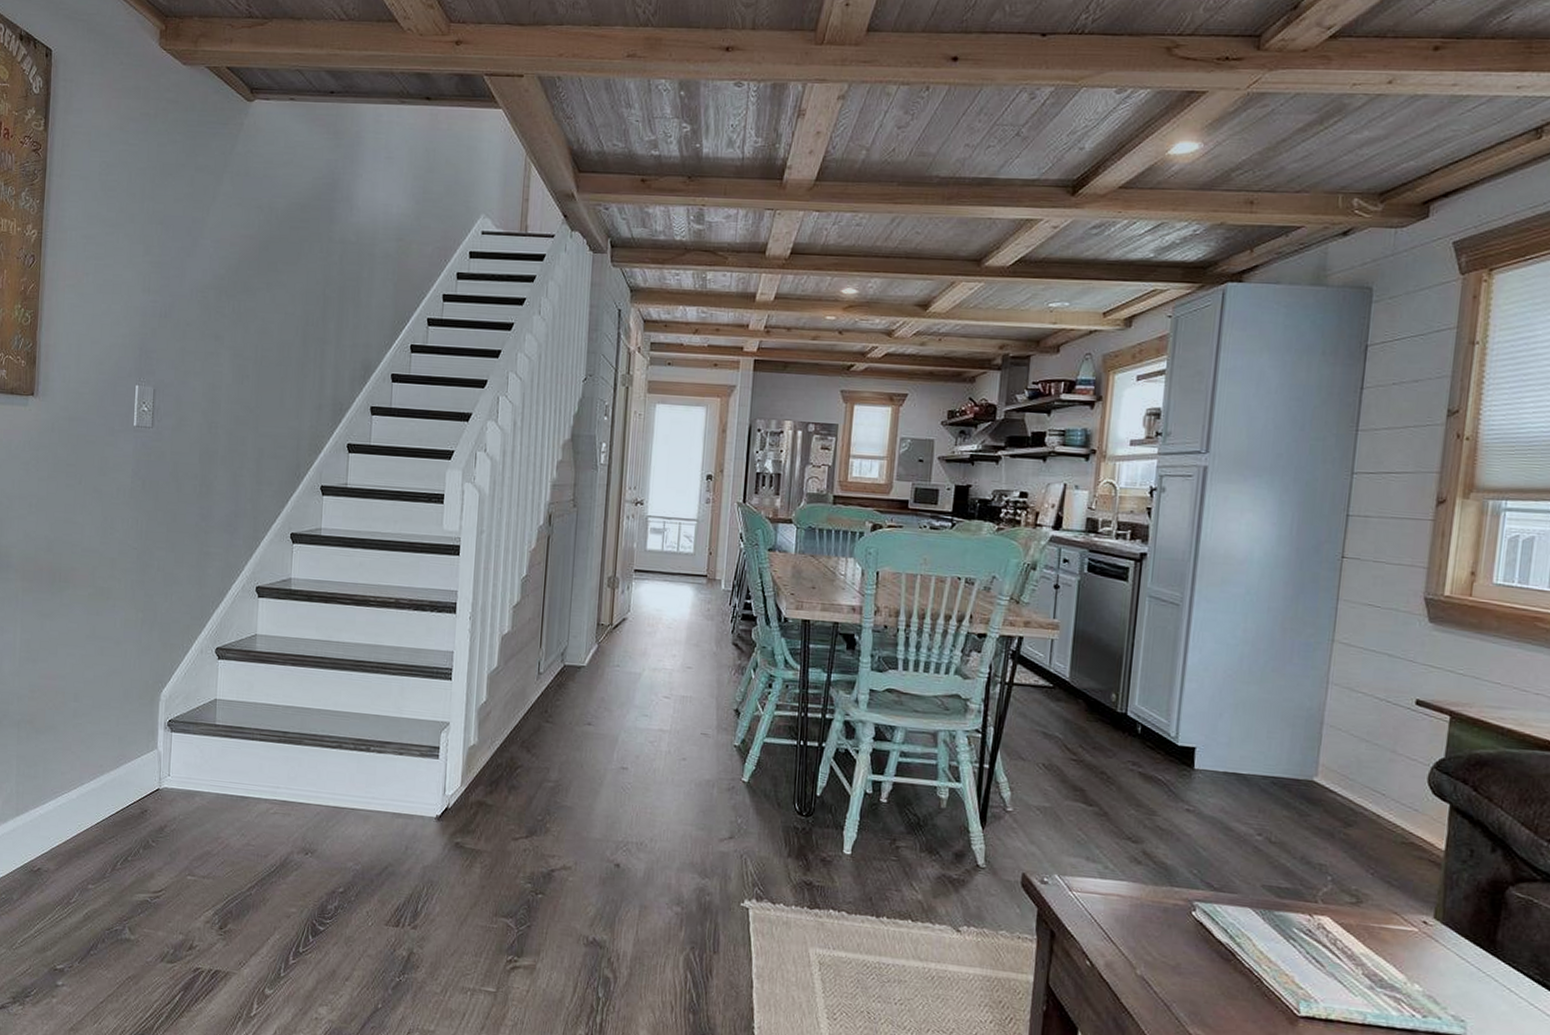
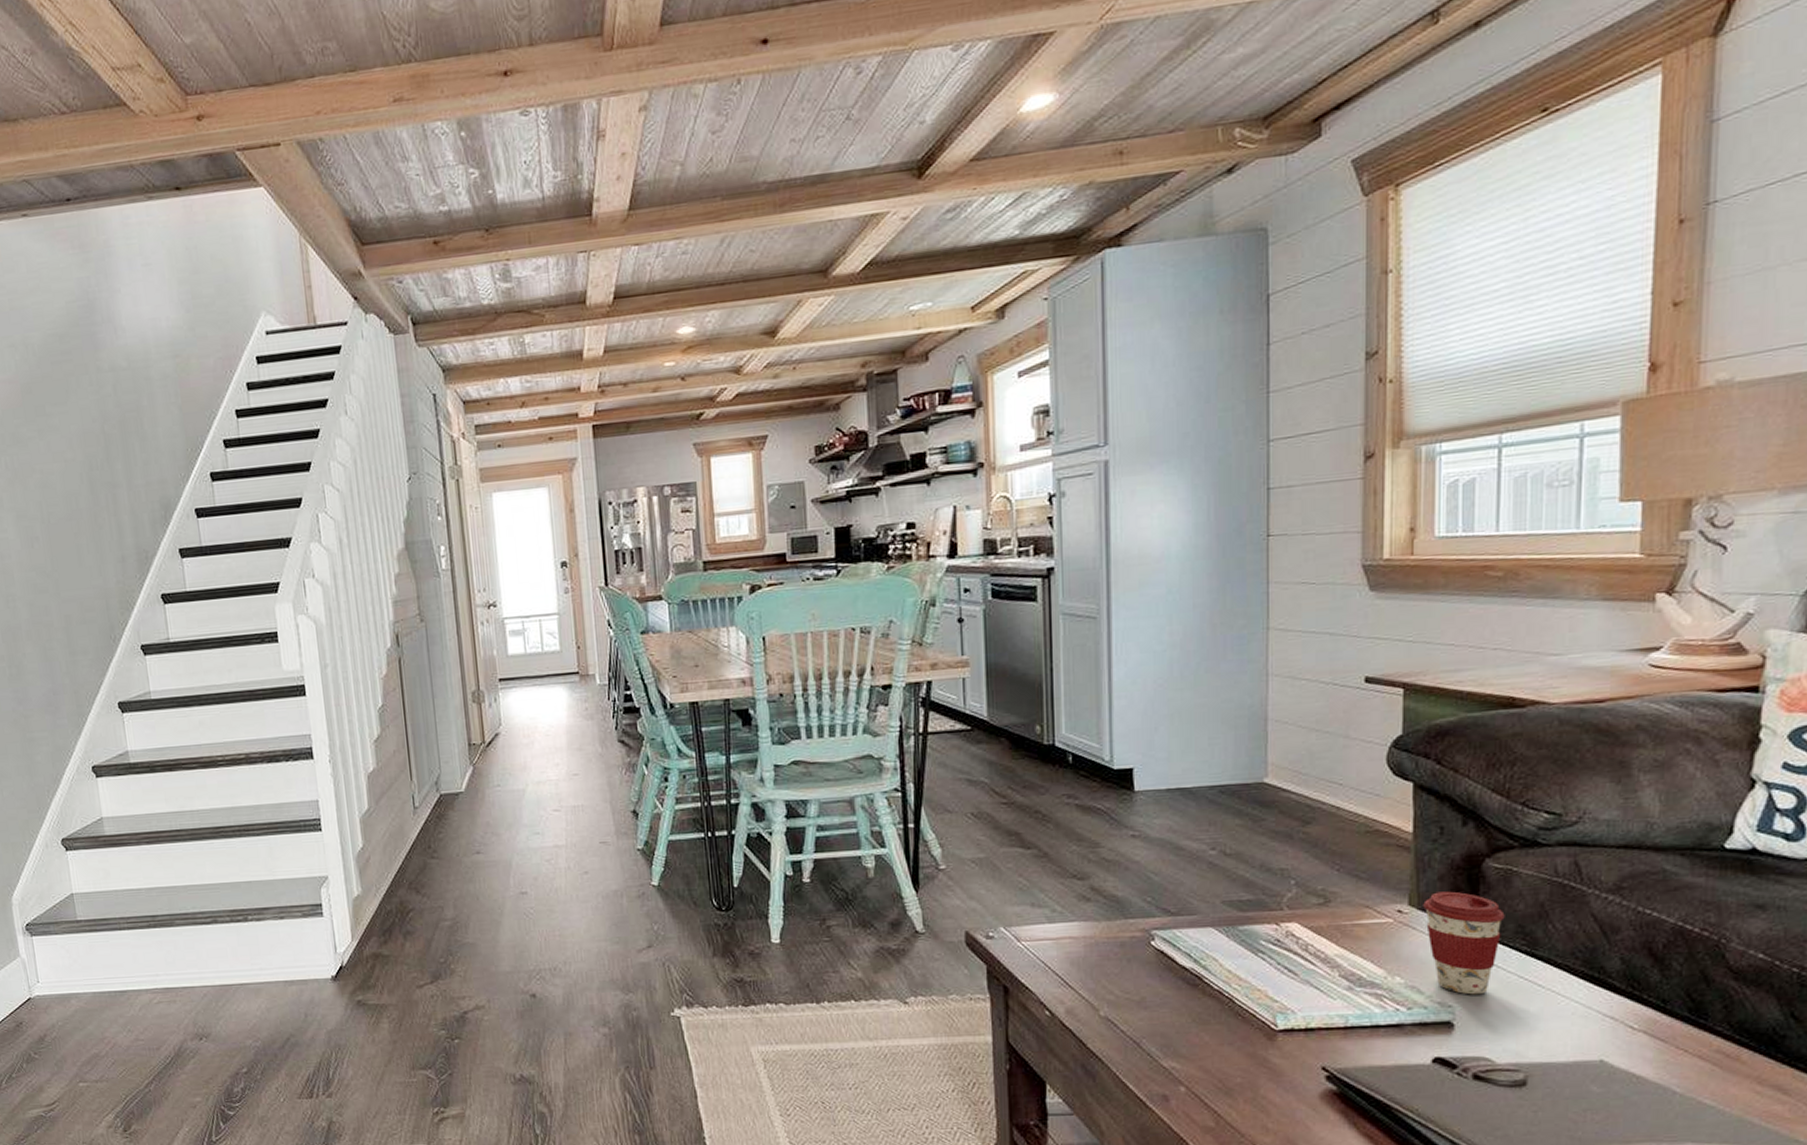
coffee cup: none [1447,910,1522,1015] -> present [1423,891,1505,995]

